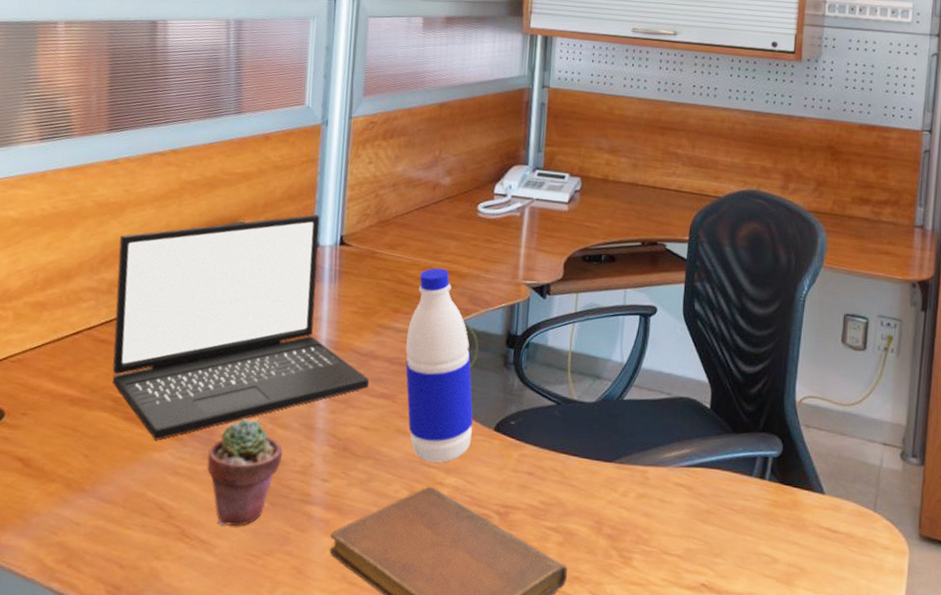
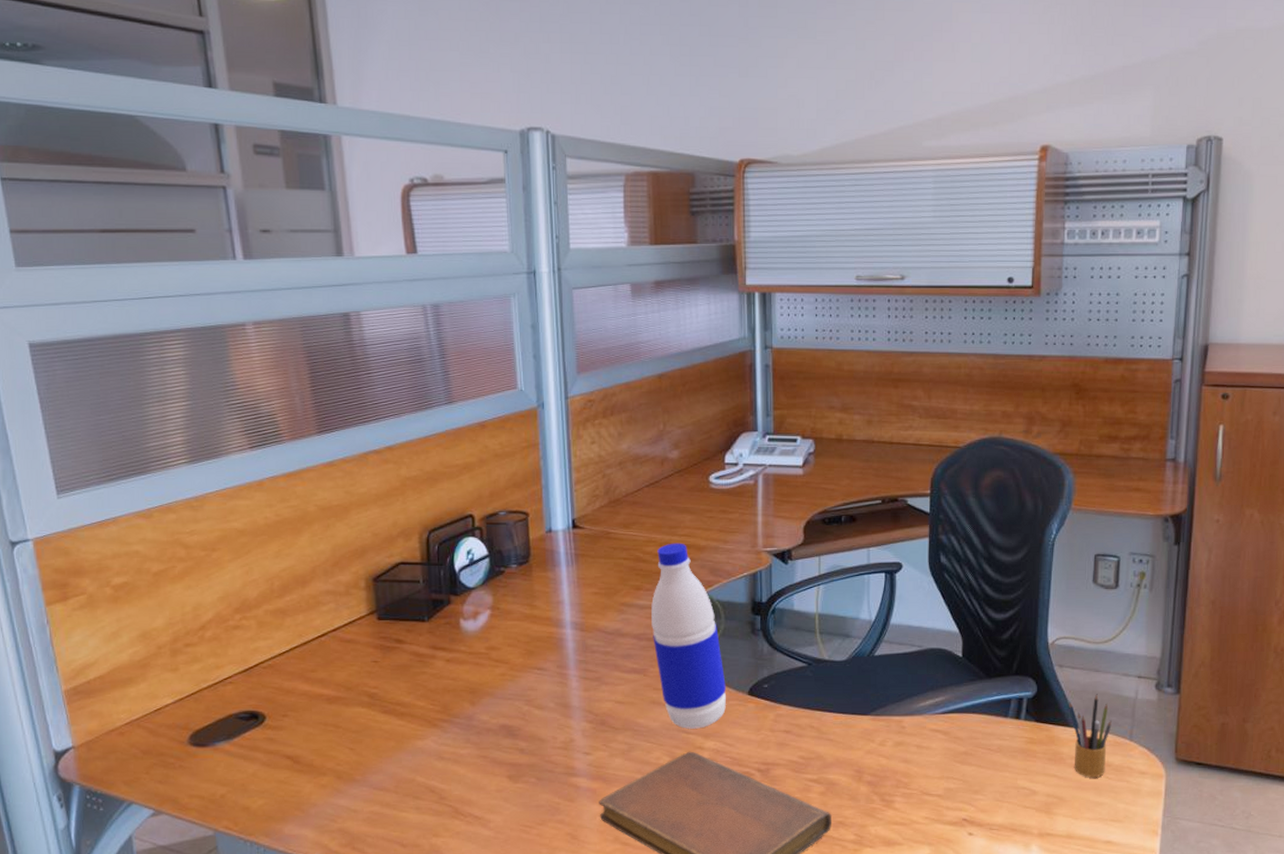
laptop: present [112,214,369,440] -> none [349,500,619,730]
potted succulent: present [207,418,284,526] -> none [469,702,543,802]
pencil box: none [814,458,856,549] -> present [1069,694,1112,777]

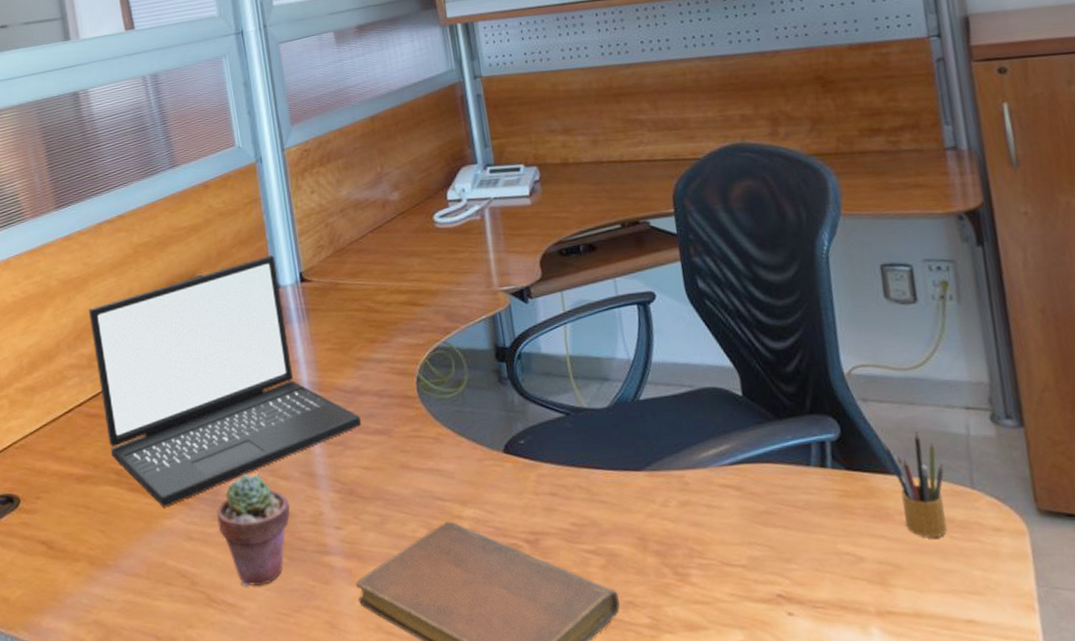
laptop: none [349,500,619,730] -> present [89,255,362,508]
potted succulent: none [469,702,543,802] -> present [216,474,290,587]
water bottle: present [651,543,726,729] -> none [388,288,482,496]

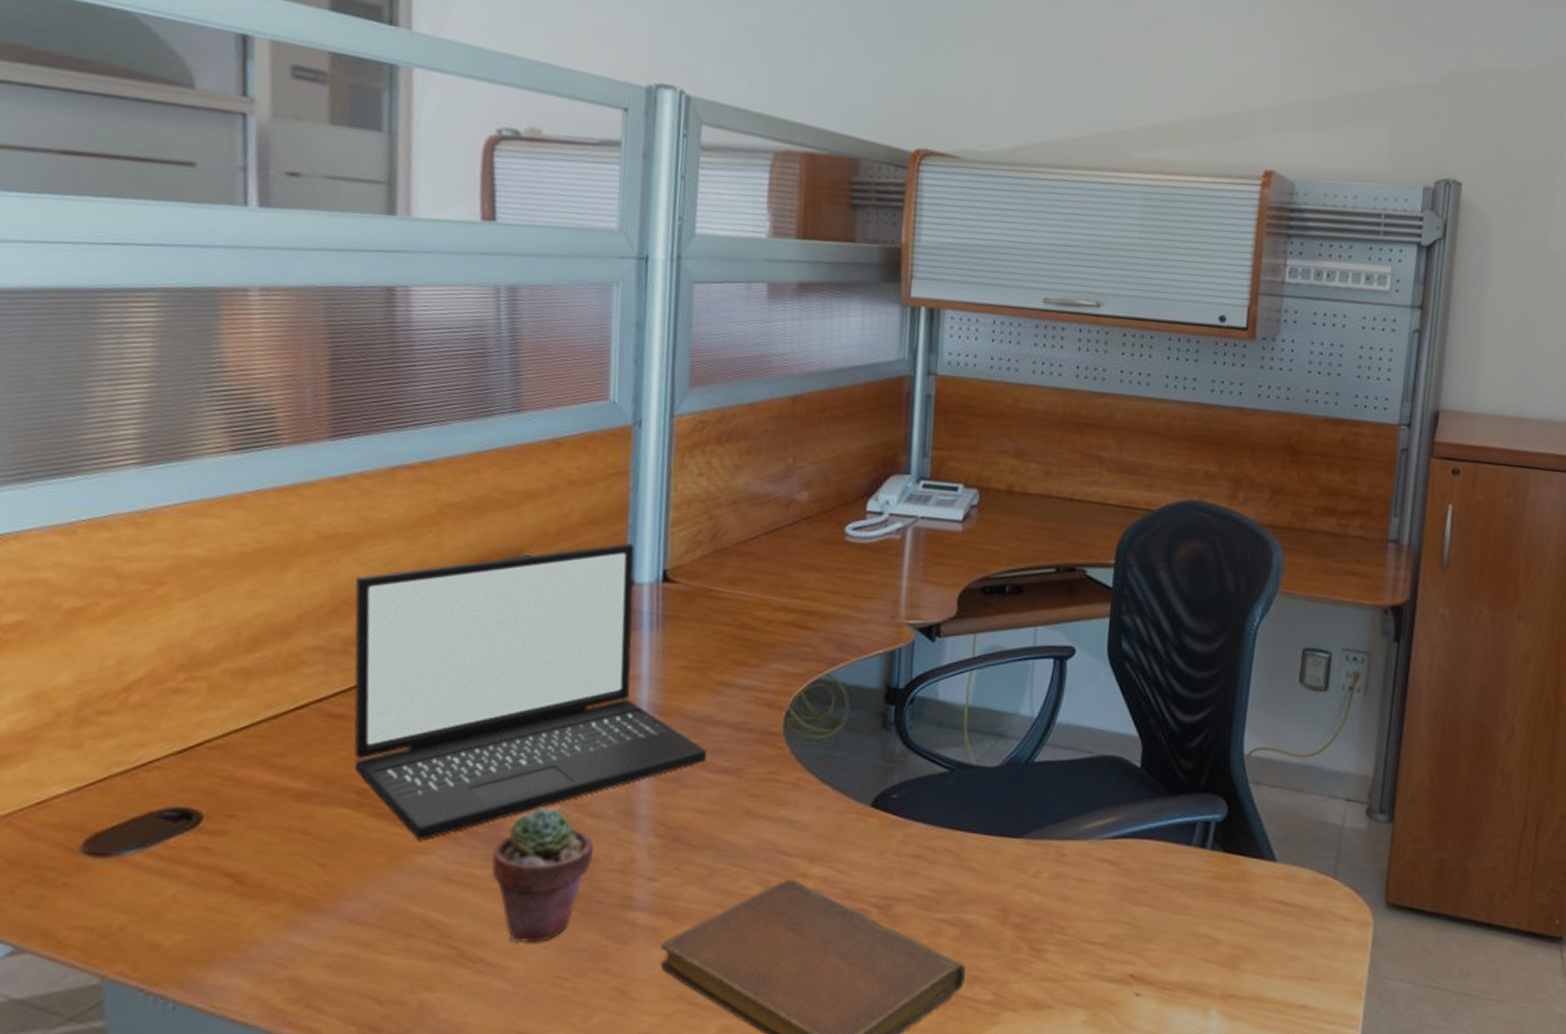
pencil box: present [883,432,948,537] -> none [1264,819,1314,923]

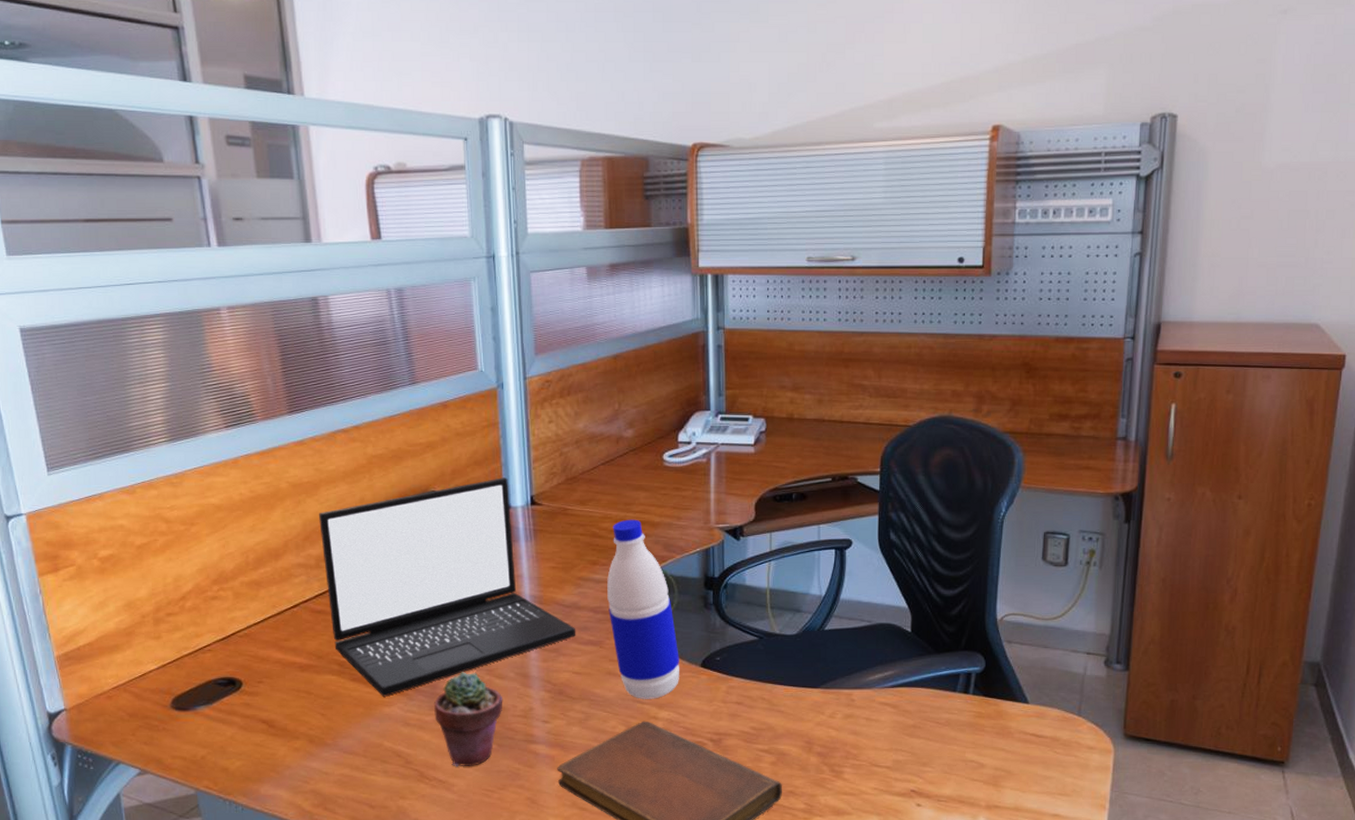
water bottle: none [754,607,844,850] -> present [607,519,679,699]

